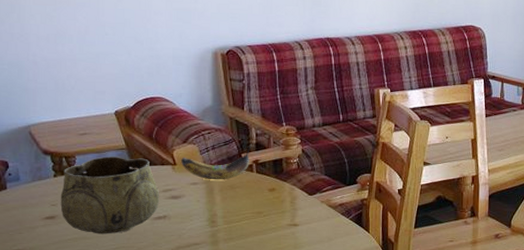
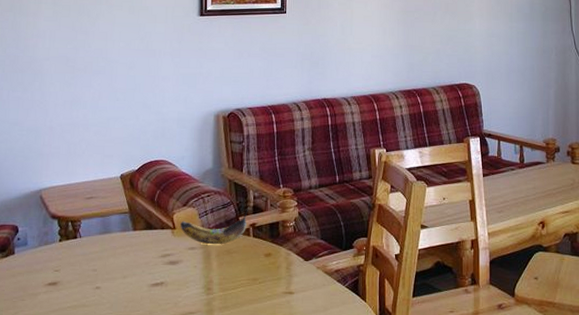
decorative bowl: present [60,156,160,234] -> none [63,220,159,302]

